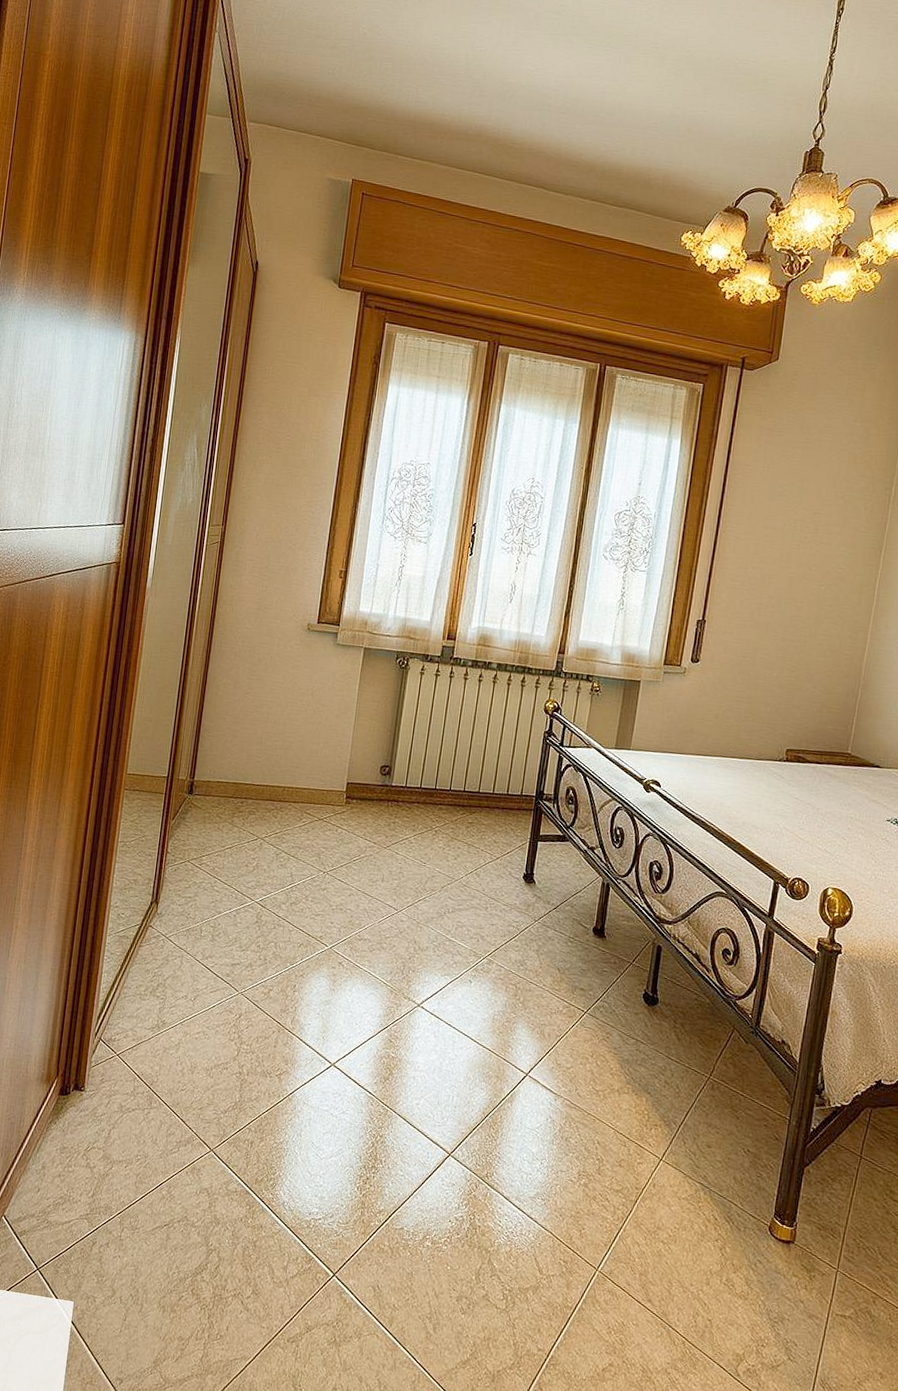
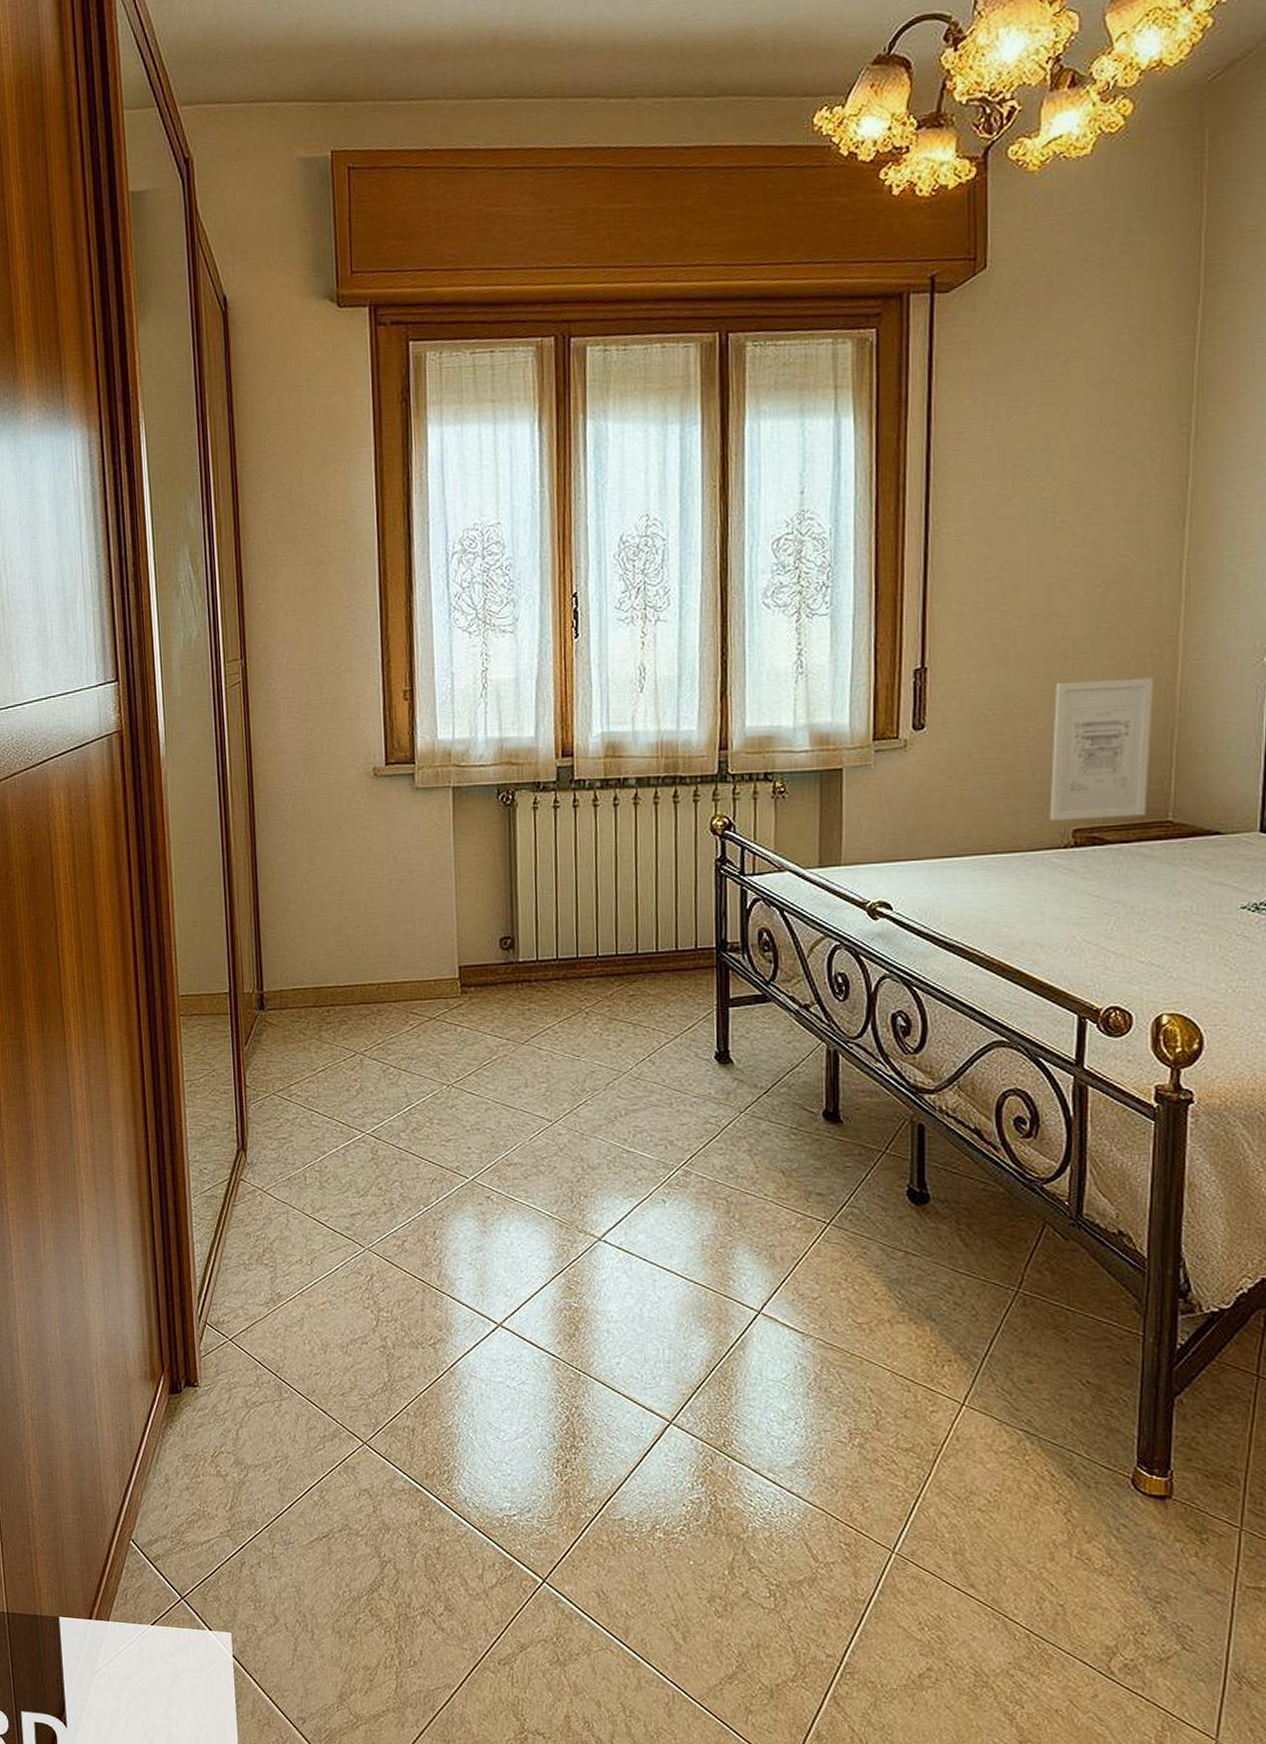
wall art: none [772,646,850,747] -> present [1049,678,1154,821]

